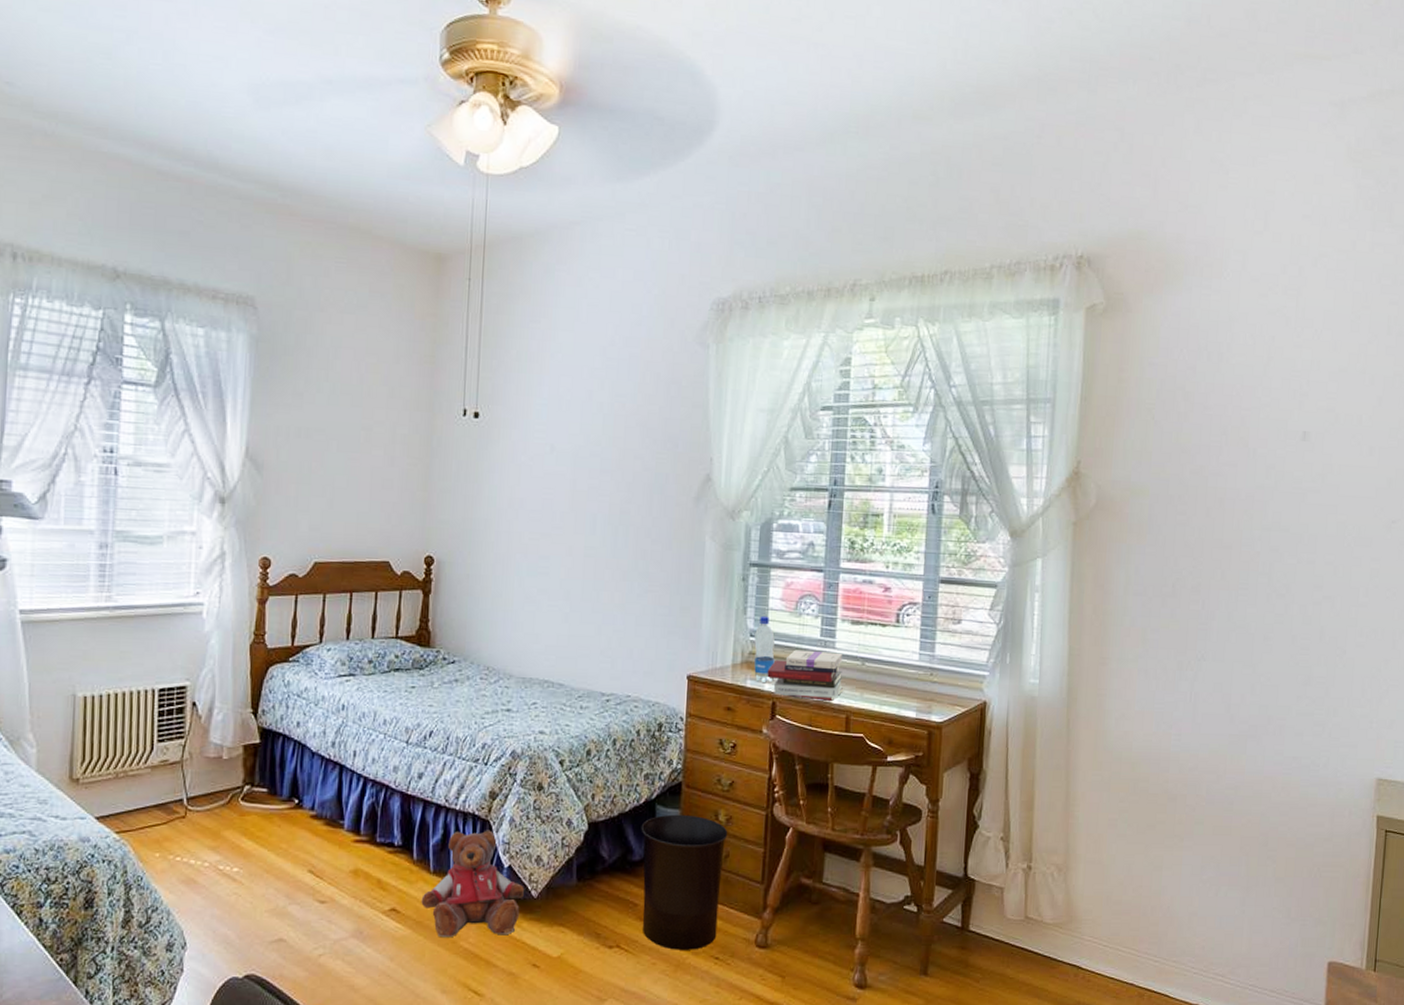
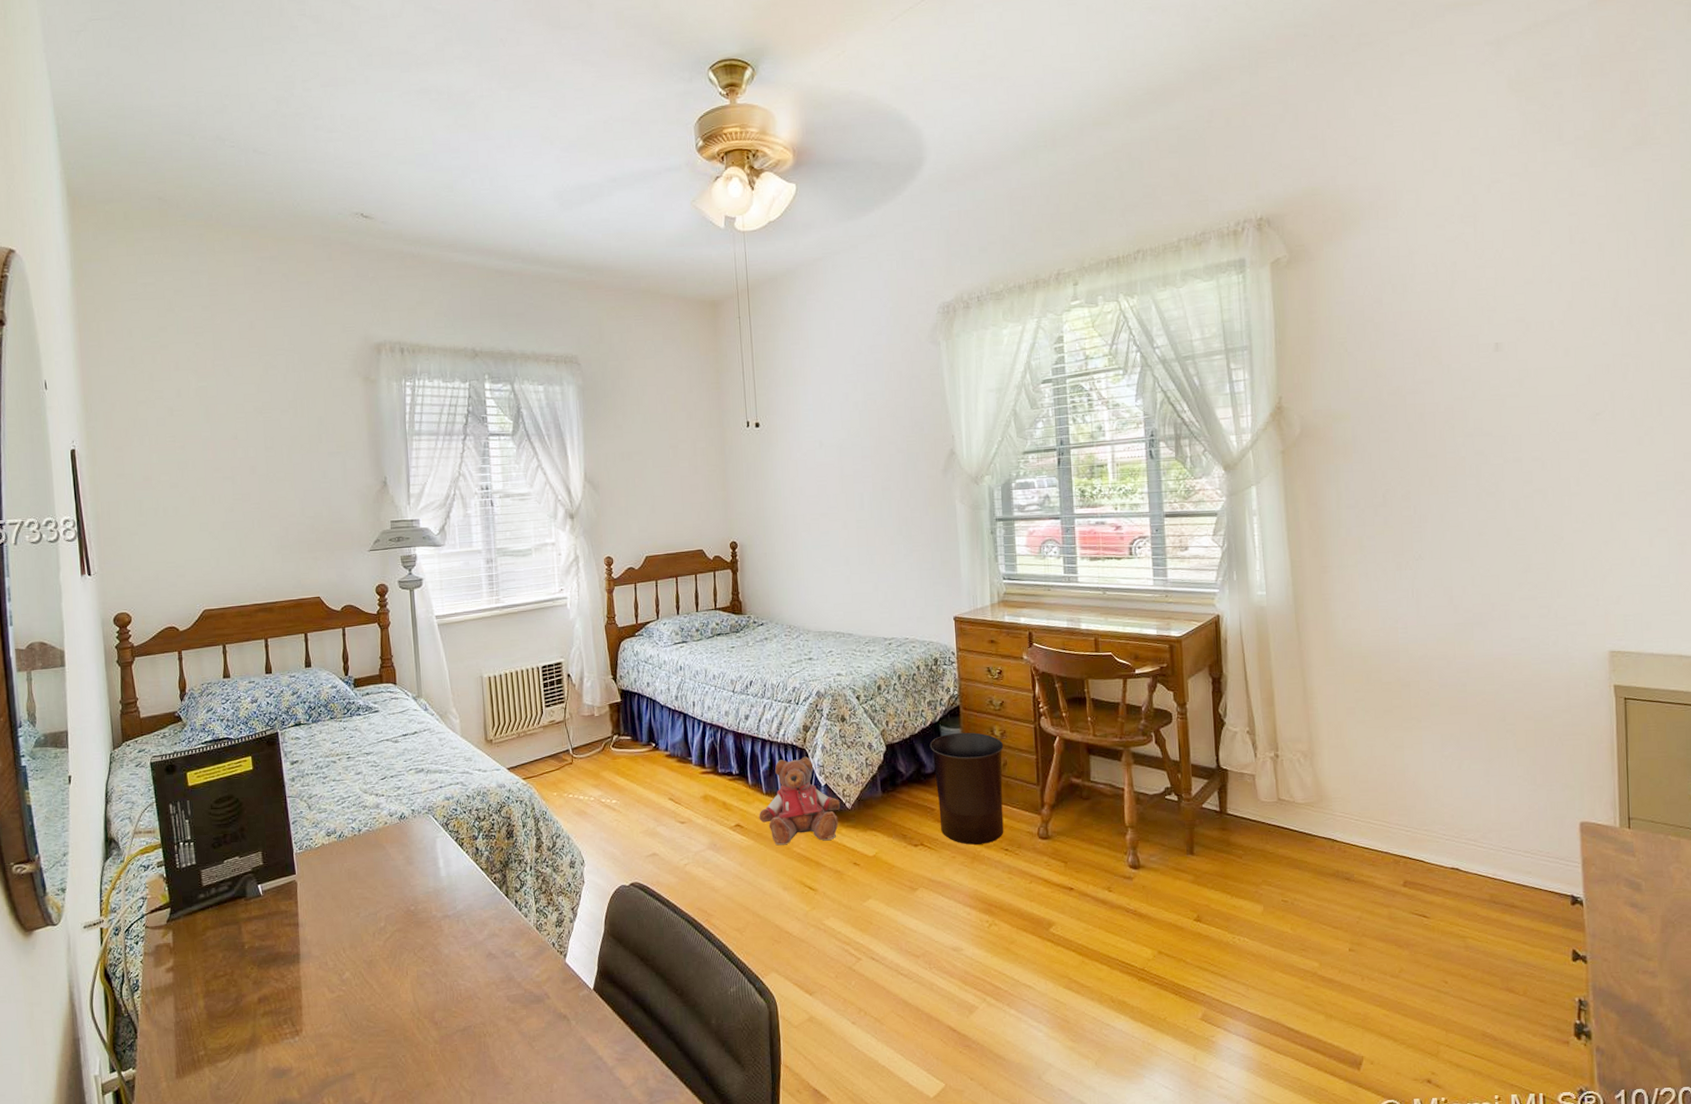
bottle: present [754,615,775,684] -> none [1007,561,1028,618]
books: present [767,649,844,701] -> none [1021,585,1090,627]

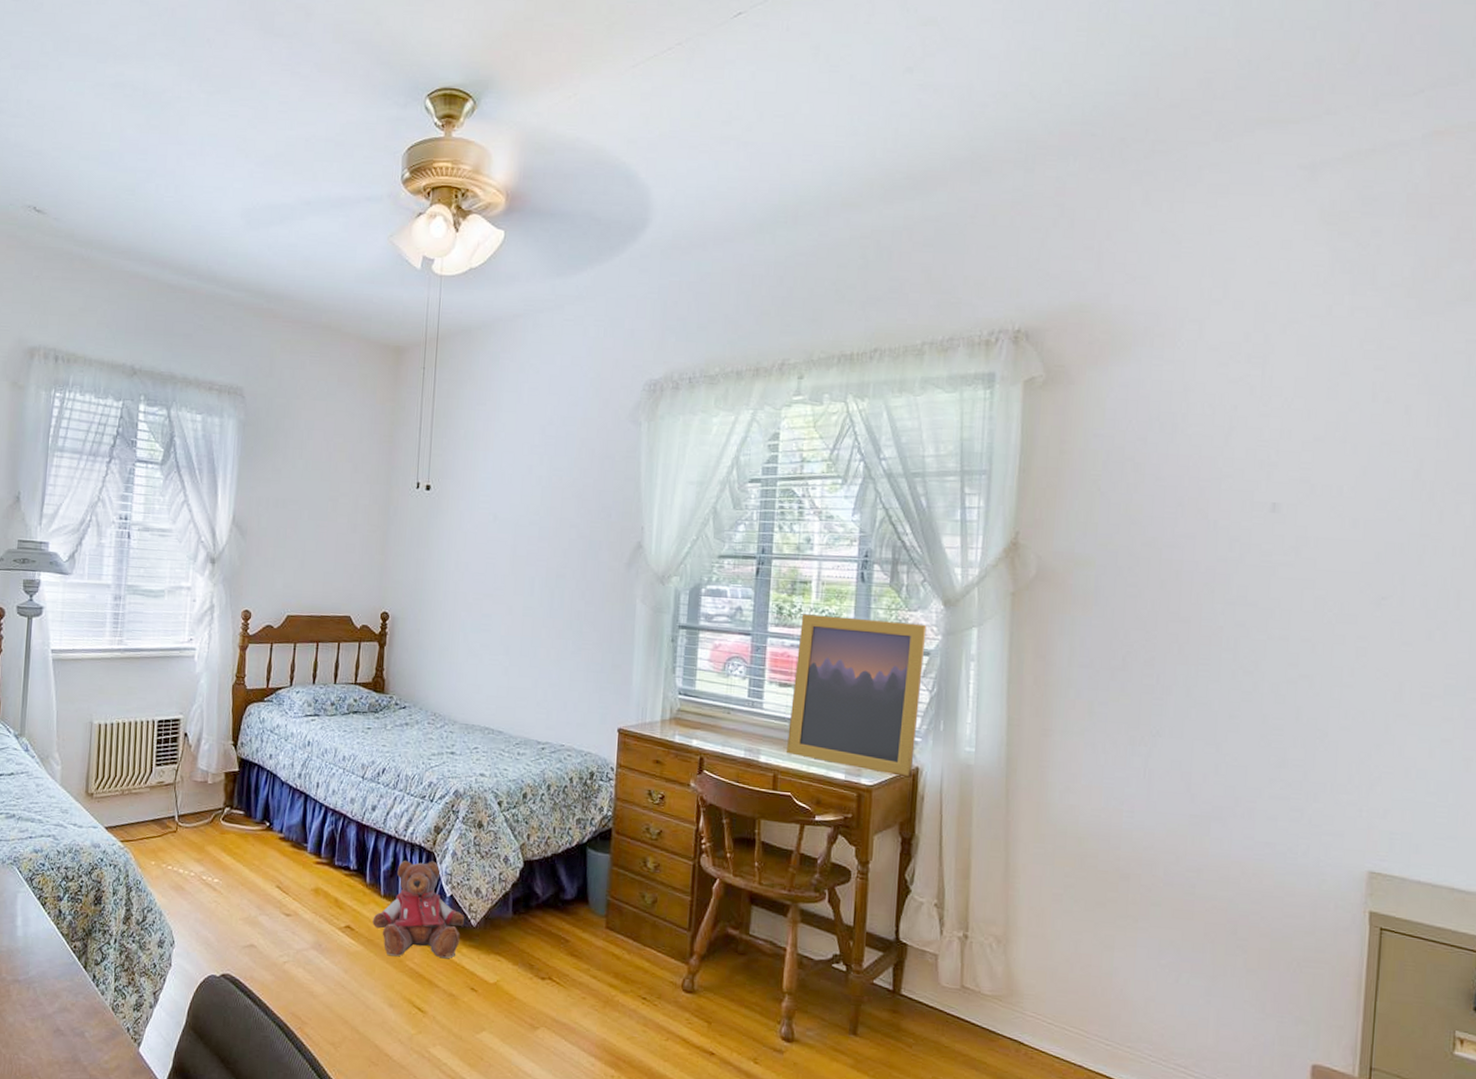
waste bin: present [929,732,1004,845] -> none [573,858,656,989]
picture frame: none [1102,489,1214,625] -> present [785,614,927,778]

